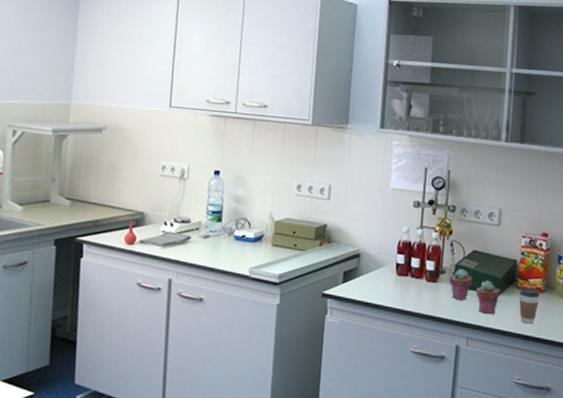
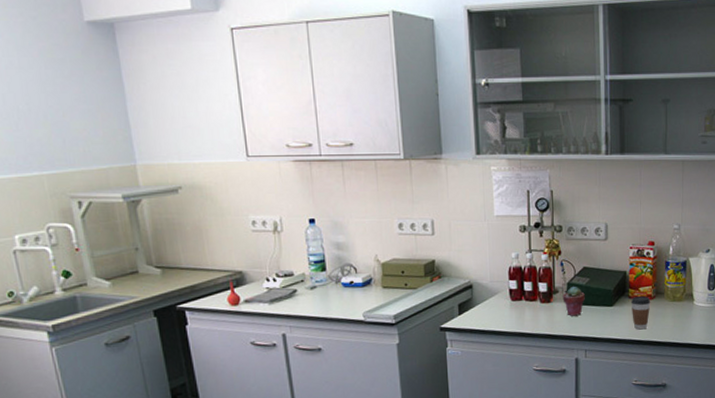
potted succulent: present [476,280,501,314] -> none [590,294,613,326]

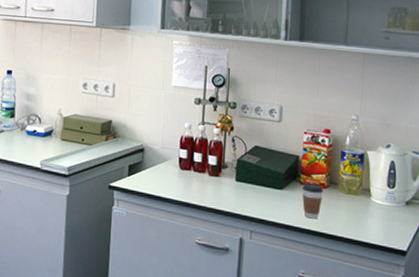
potted succulent: present [562,286,585,316] -> none [231,163,254,194]

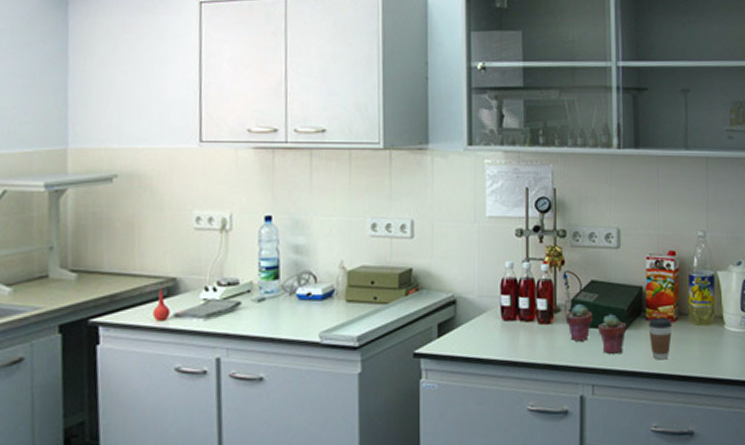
potted succulent: none [231,163,254,194] -> present [565,303,593,341]
potted succulent: none [259,175,283,208] -> present [598,314,627,354]

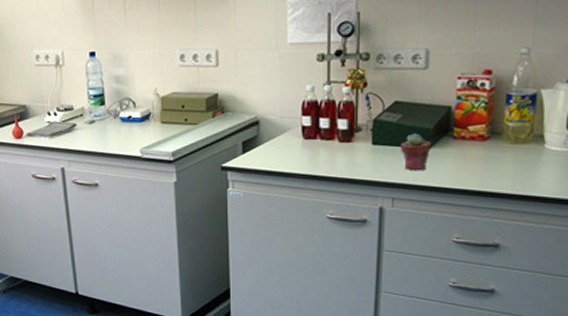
potted succulent: present [565,303,593,341] -> none [366,123,395,158]
coffee cup: present [648,316,673,360] -> none [455,135,483,177]

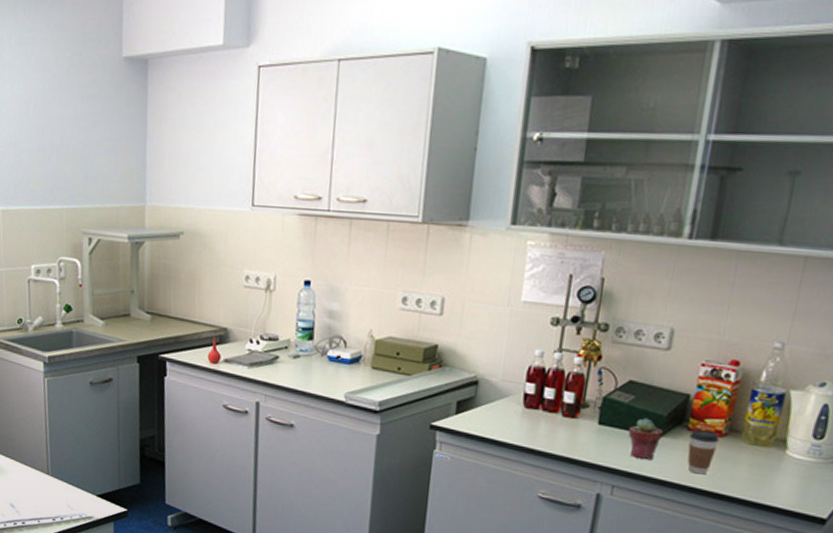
coffee cup: none [455,135,483,177] -> present [687,429,720,475]

